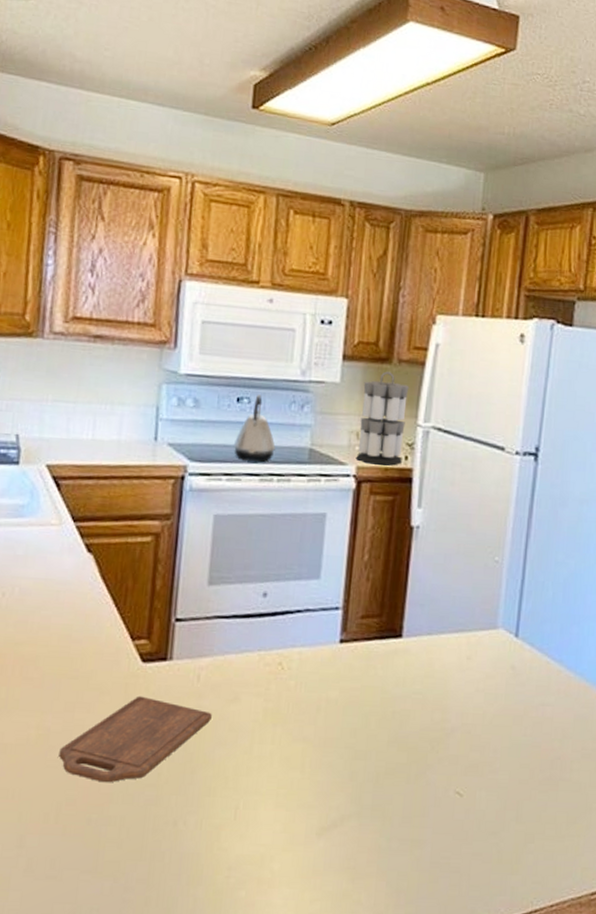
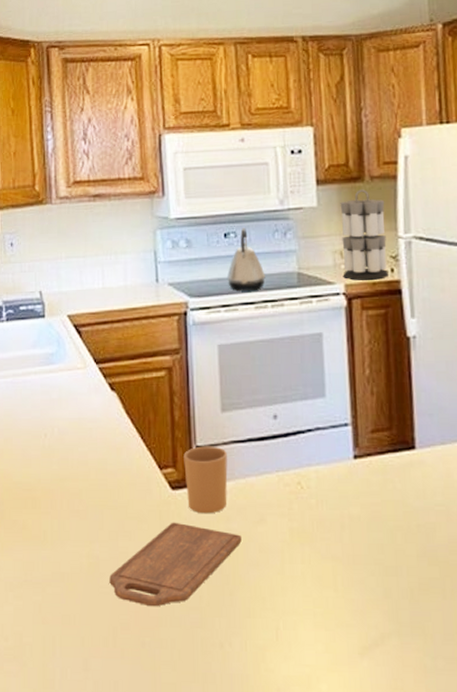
mug: none [158,619,208,690] -> present [184,446,228,514]

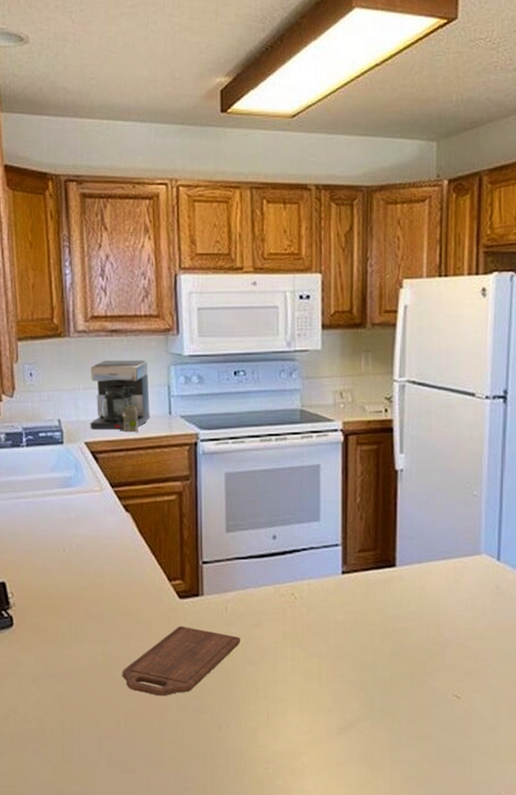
coffee maker: none [73,224,136,302] -> present [90,360,150,430]
soap dispenser: none [102,253,124,303] -> present [118,387,139,433]
mug: present [184,446,228,514] -> none [191,561,230,619]
kettle: present [226,228,265,291] -> none [235,367,271,425]
spice rack: present [340,189,389,280] -> none [341,335,384,419]

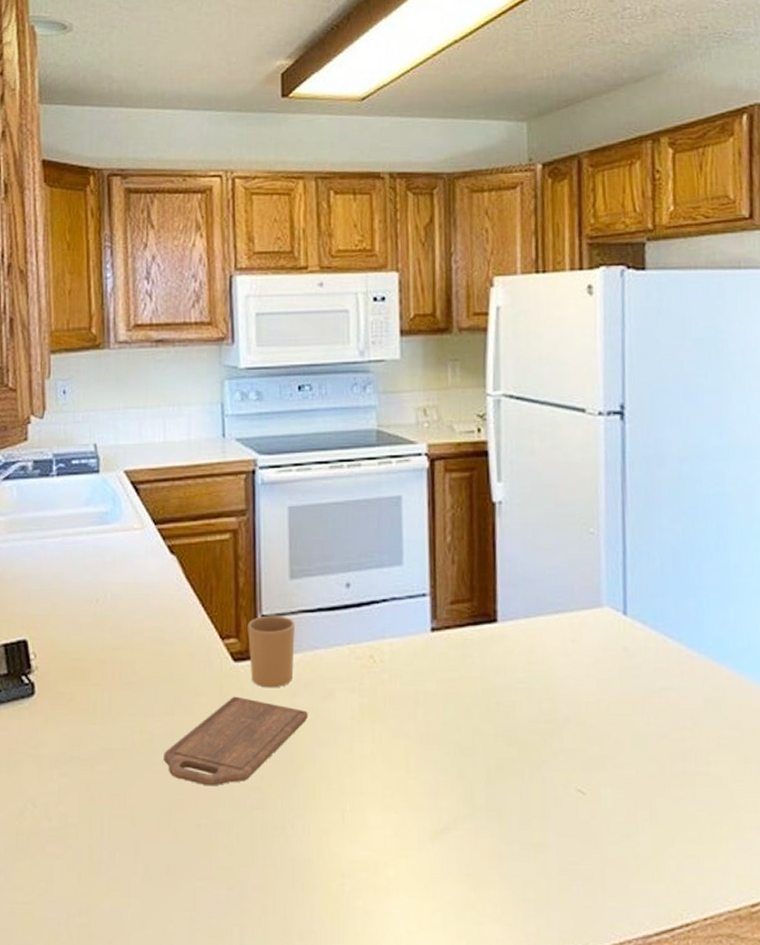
coffee maker: present [90,360,150,430] -> none [131,373,200,457]
soap dispenser: present [118,387,139,433] -> none [163,405,187,459]
mug: none [191,561,230,619] -> present [248,615,295,688]

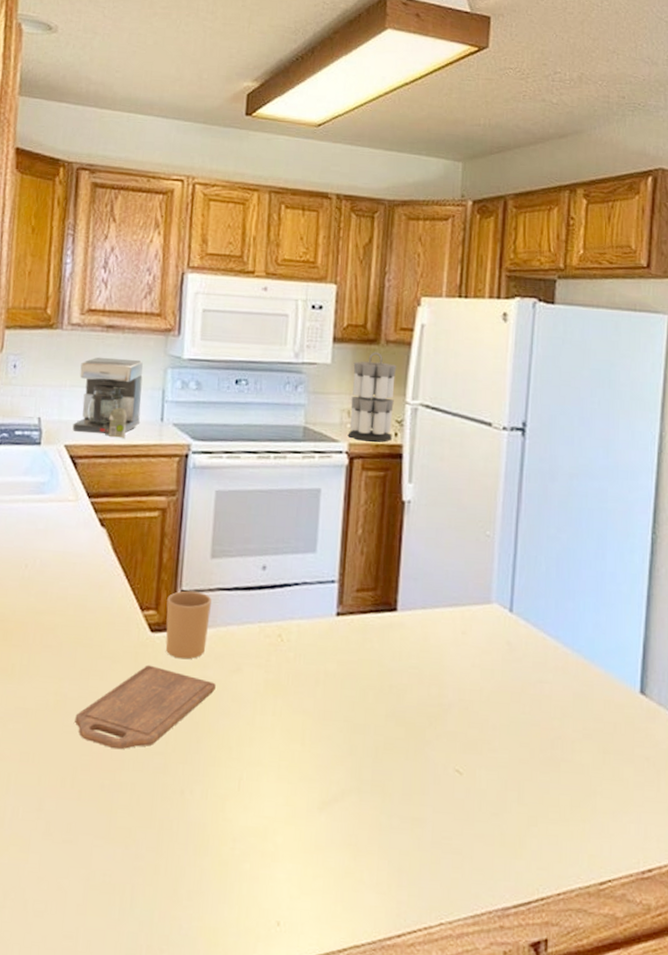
coffee maker: none [131,373,200,457] -> present [72,357,143,435]
soap dispenser: none [163,405,187,459] -> present [103,387,127,439]
spice rack: none [425,342,475,440] -> present [347,352,397,442]

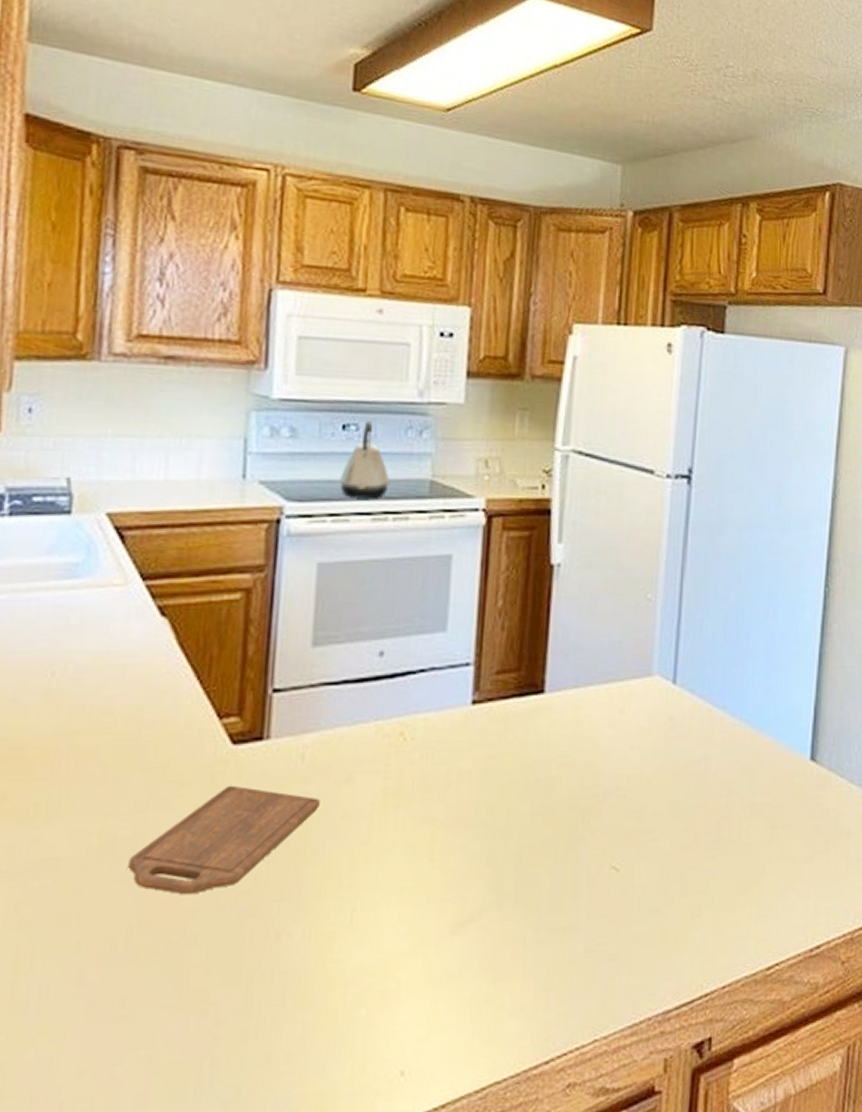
coffee maker: present [72,357,143,435] -> none [117,397,217,498]
soap dispenser: present [103,387,127,439] -> none [162,436,196,502]
mug: present [165,590,212,660] -> none [252,689,313,774]
kettle: none [232,376,272,440] -> present [339,420,390,498]
spice rack: present [347,352,397,442] -> none [485,389,545,496]

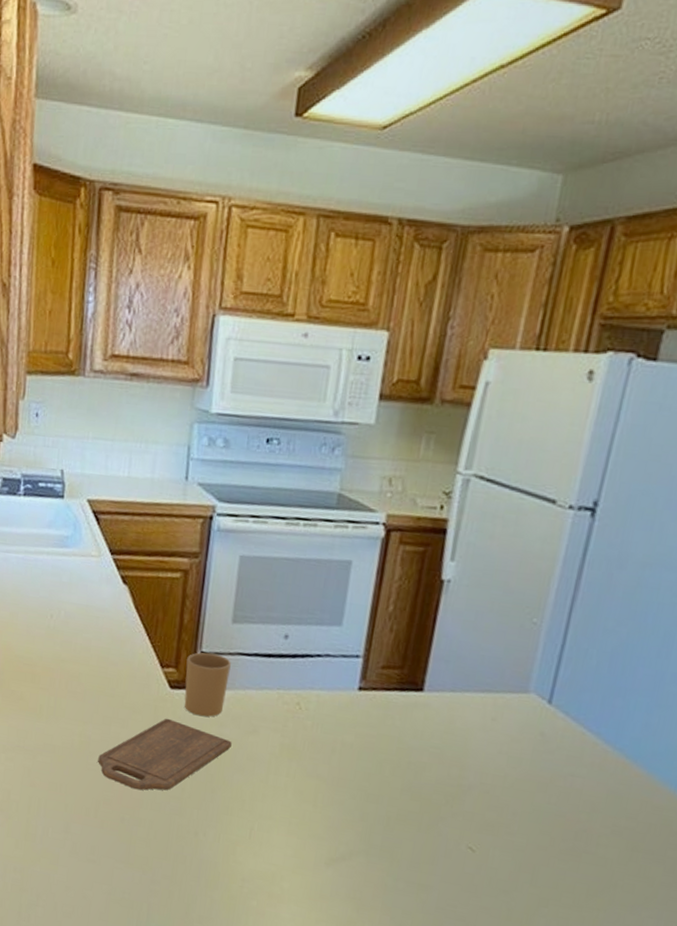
mug: none [252,689,313,774] -> present [184,652,231,717]
kettle: present [339,420,390,498] -> none [261,435,303,505]

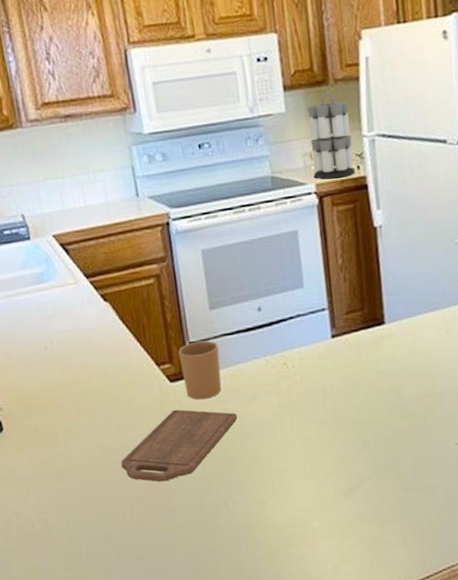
spice rack: none [386,412,451,515] -> present [307,92,355,180]

